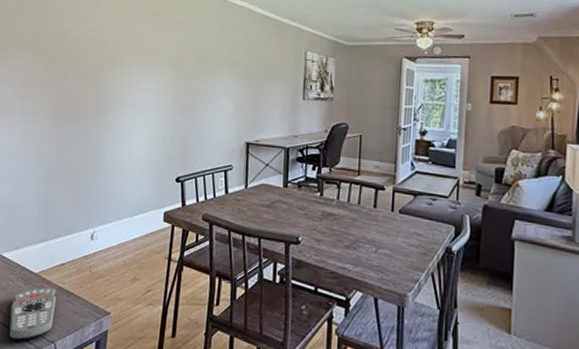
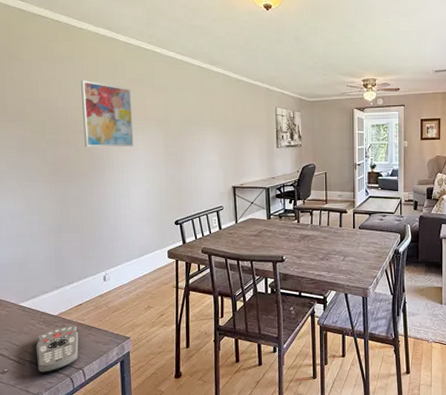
wall art: none [91,10,147,87] -> present [81,80,134,148]

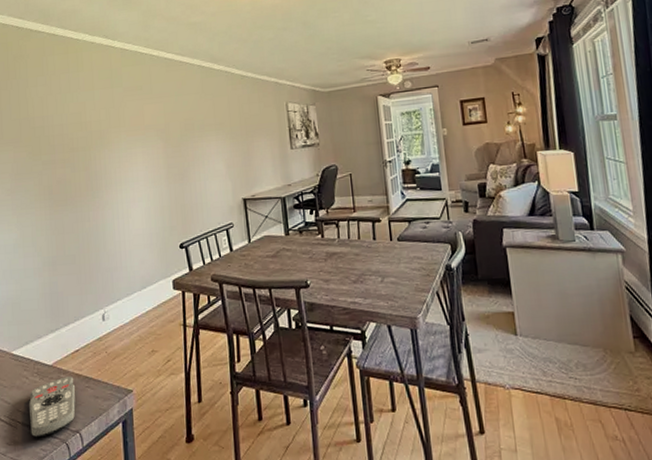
wall art: present [81,80,134,148] -> none [77,93,133,166]

